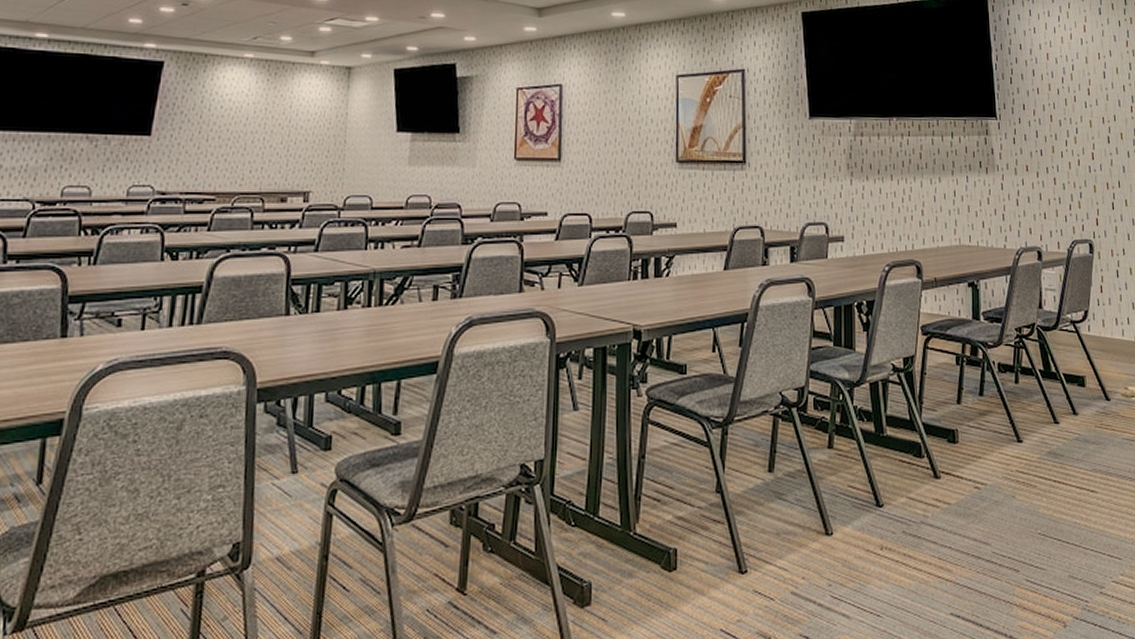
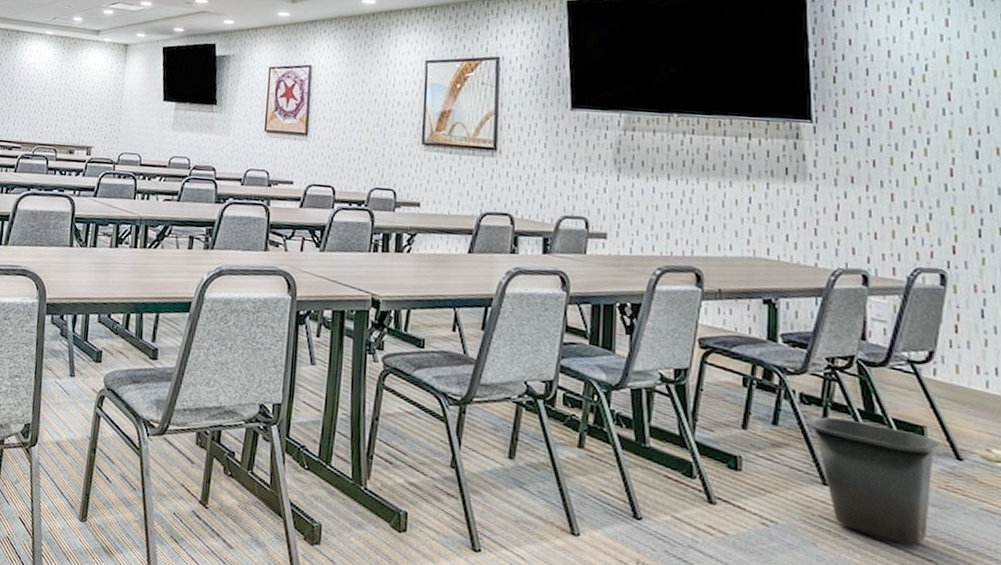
waste bin: none [1006,380,1095,481] -> present [809,416,939,545]

